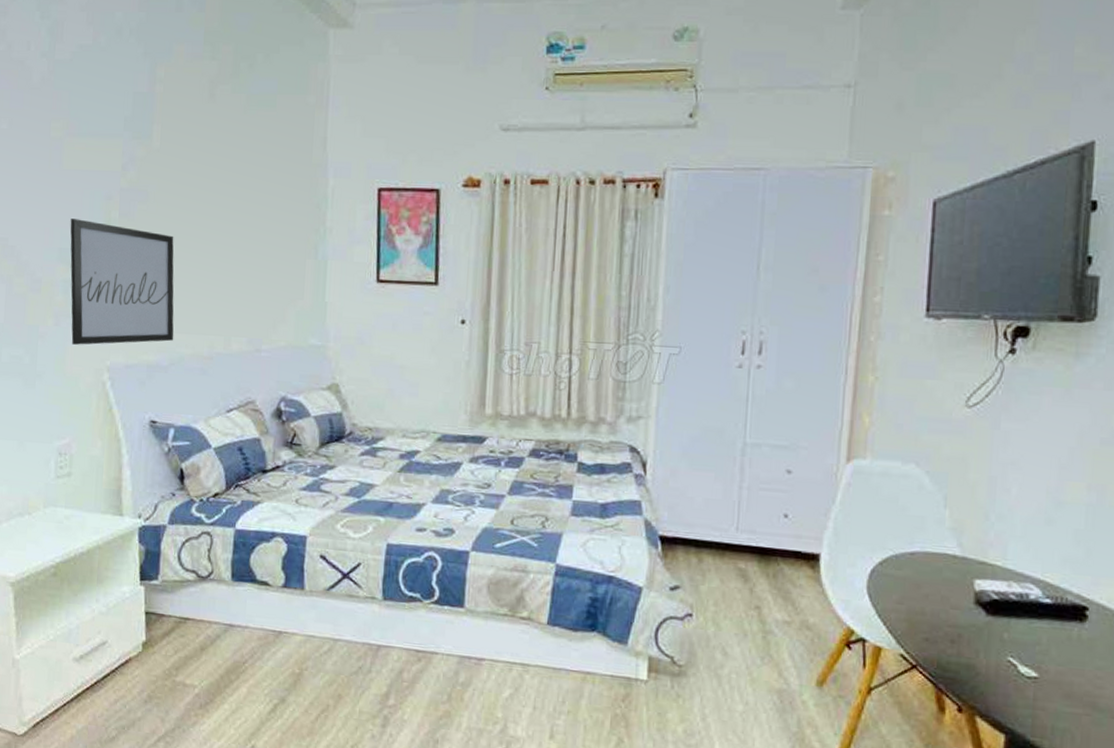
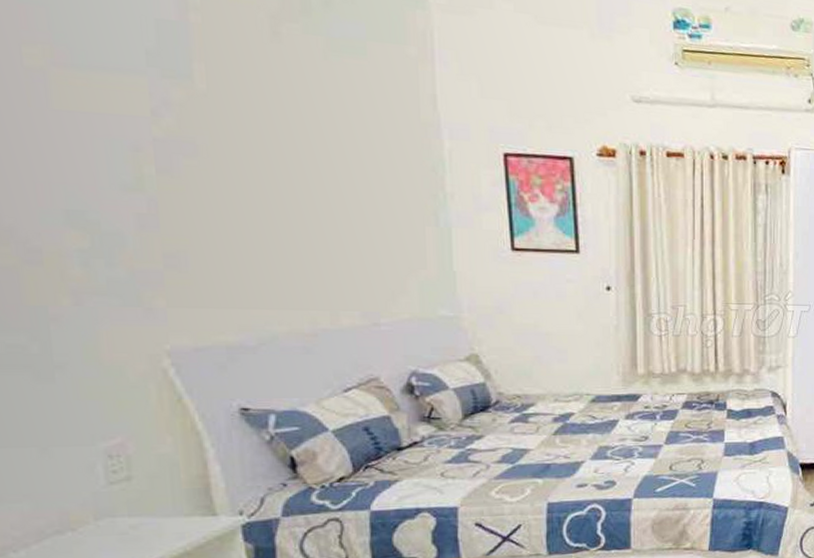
wall art: present [70,219,174,345] -> none [77,173,261,328]

